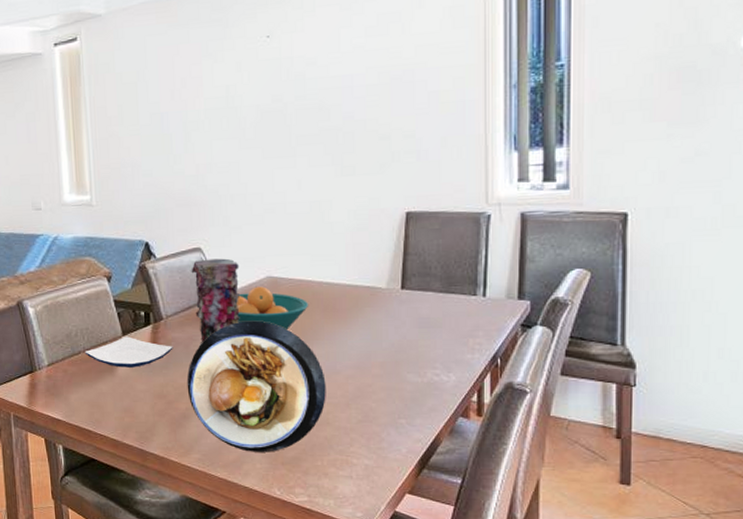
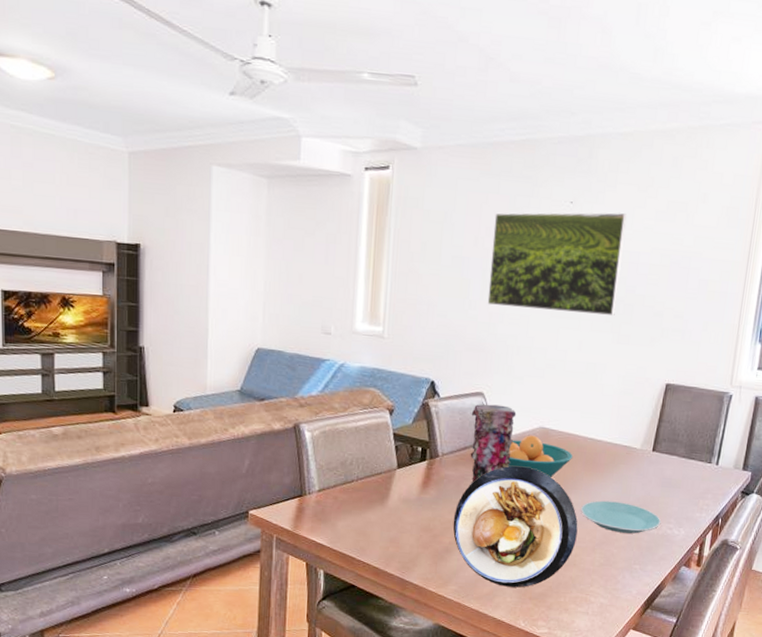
plate: present [84,336,173,368] -> none [357,469,445,500]
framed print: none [188,37,334,157] -> present [487,212,627,315]
plate: none [326,349,425,384] -> present [581,500,662,534]

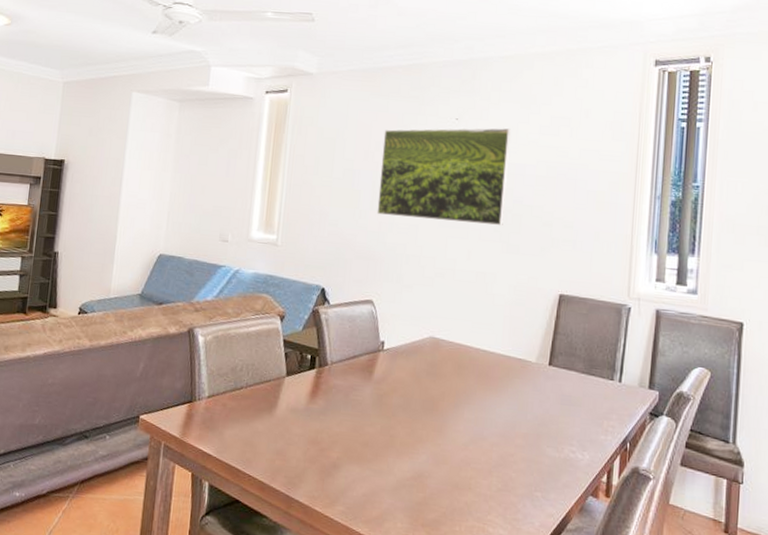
plate: present [453,465,578,588] -> none [341,376,473,512]
vase: present [470,404,517,486] -> none [359,312,406,397]
fruit bowl: present [507,435,572,478] -> none [397,345,464,391]
plate: present [581,500,662,534] -> none [475,417,563,456]

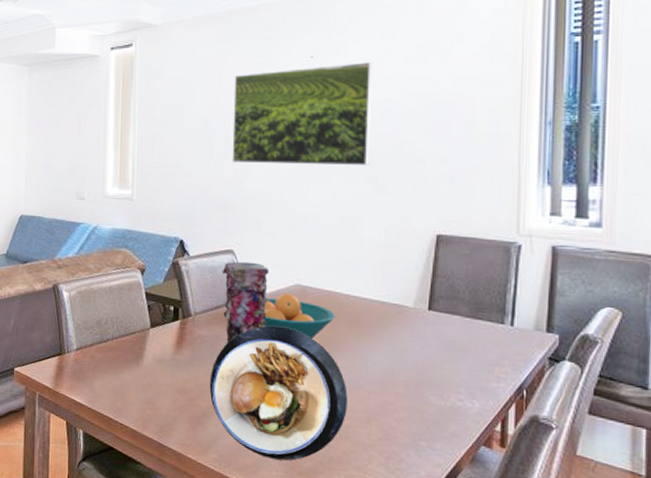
plate: none [341,376,473,512] -> present [209,325,348,461]
vase: none [359,312,406,397] -> present [222,261,270,347]
fruit bowl: none [397,345,464,391] -> present [263,293,334,339]

